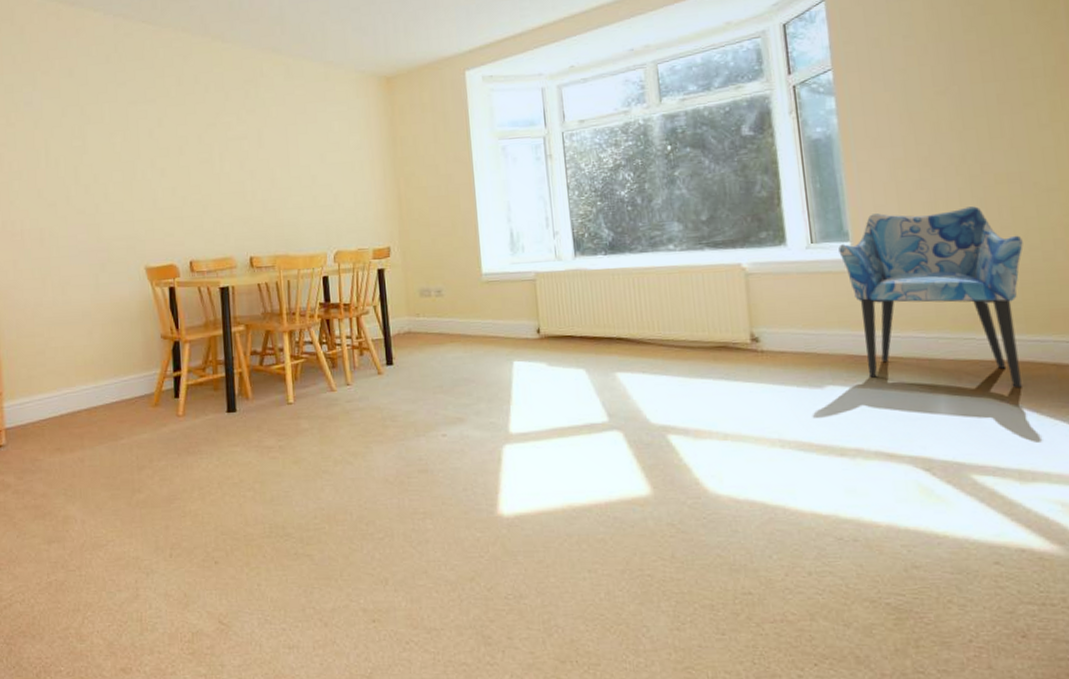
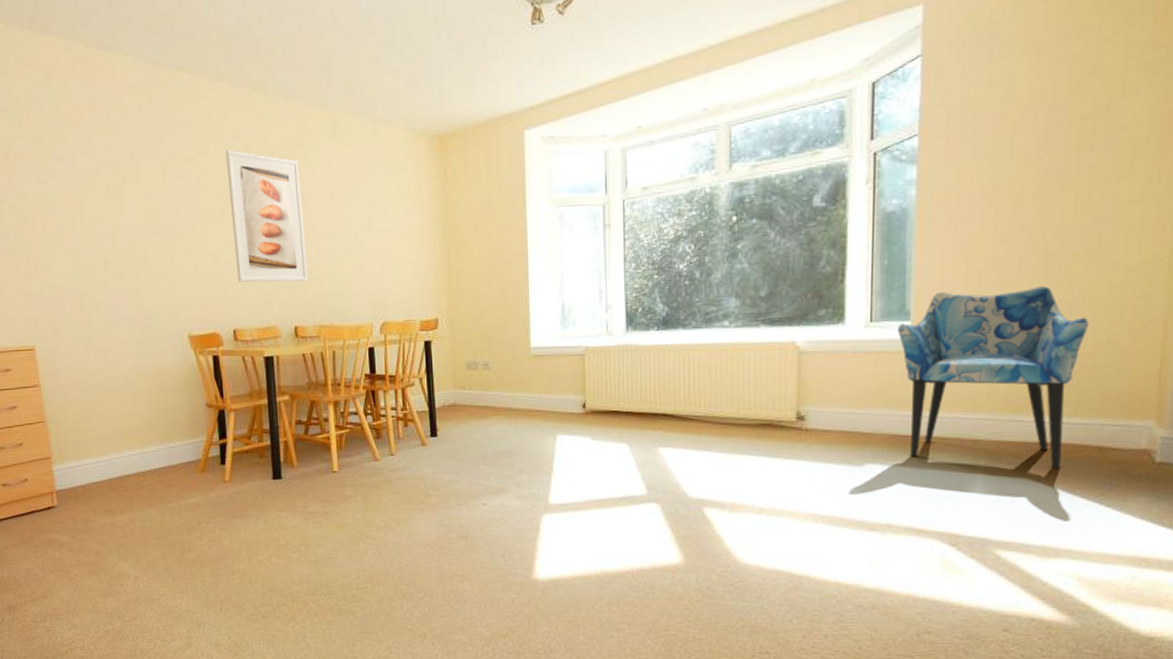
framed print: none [185,92,263,215] -> present [225,150,308,283]

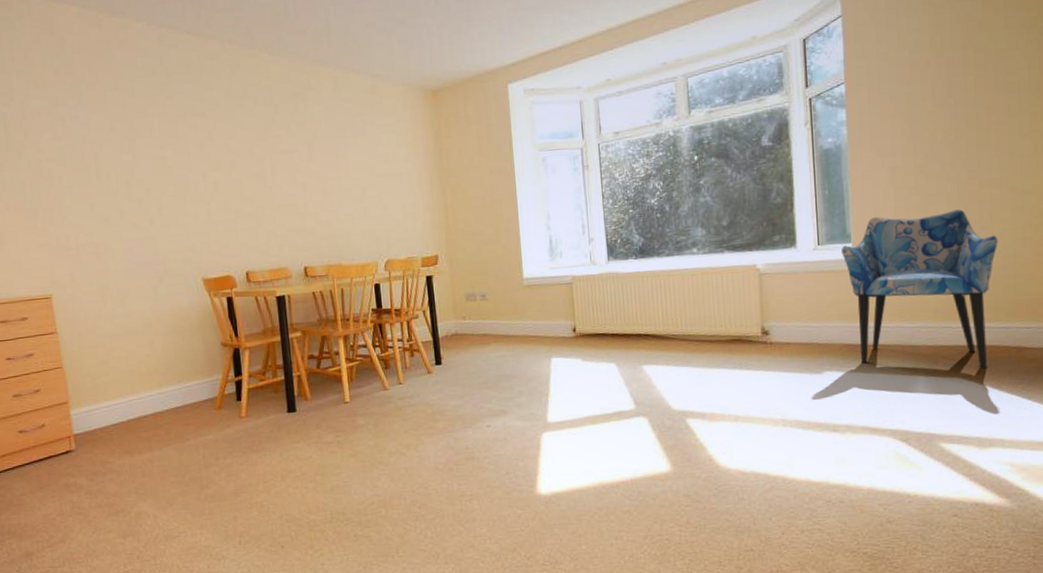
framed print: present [225,150,308,283] -> none [234,106,315,227]

